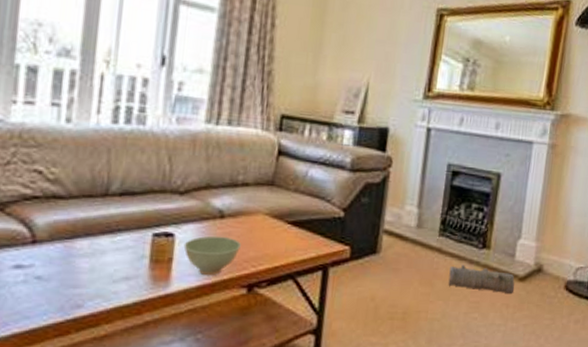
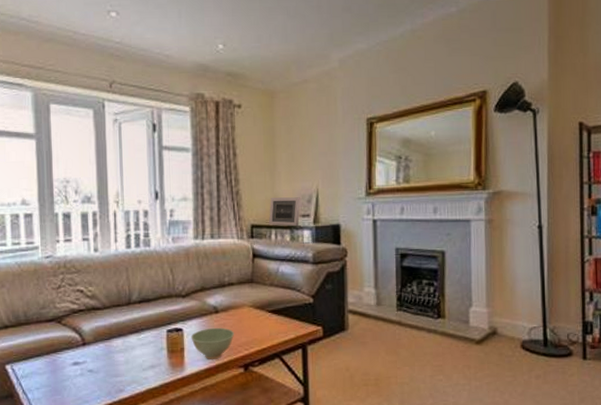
picture frame: none [303,84,346,124] -> present [268,197,301,227]
decorative log: present [448,264,515,295] -> none [411,334,473,357]

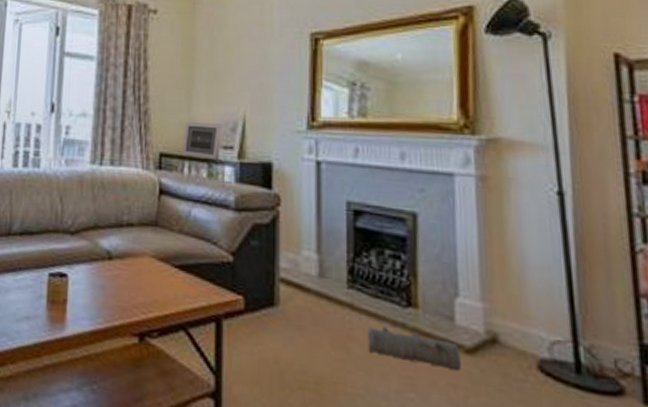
bowl: present [191,327,235,359] -> none [76,277,131,320]
decorative log: none [411,334,473,357] -> present [368,326,462,372]

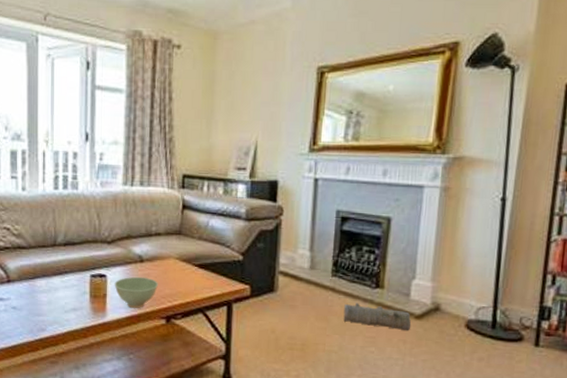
bowl: none [76,277,131,320] -> present [114,276,159,308]
picture frame: present [181,121,223,161] -> none [201,146,237,180]

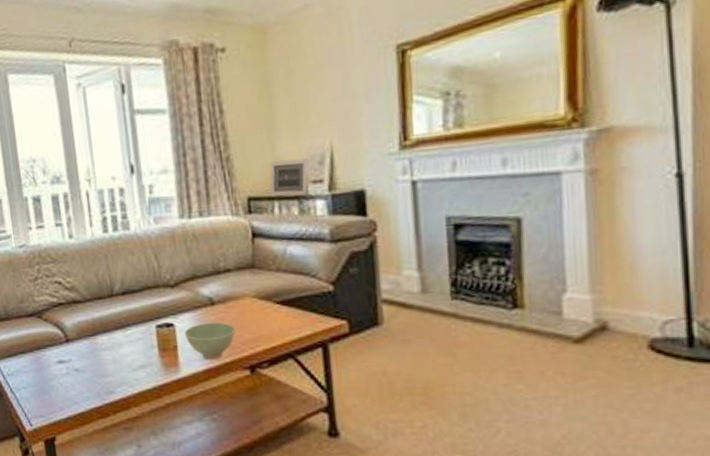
picture frame: none [201,146,237,180] -> present [269,158,310,197]
decorative log: present [343,302,412,331] -> none [473,329,570,360]

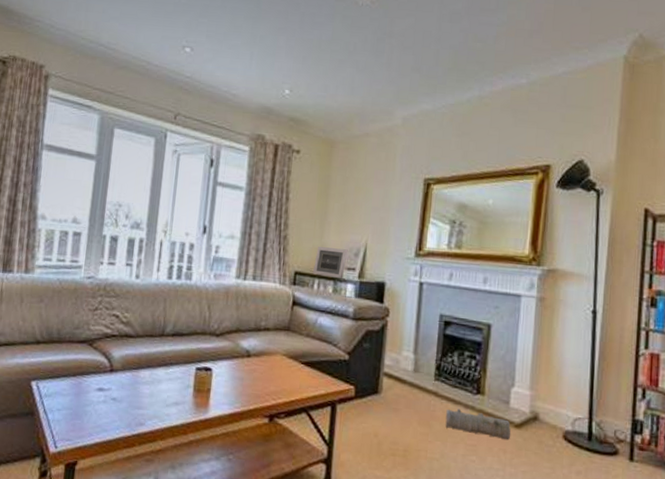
bowl: present [184,322,236,359] -> none [219,371,265,405]
decorative log: none [473,329,570,360] -> present [445,408,511,441]

